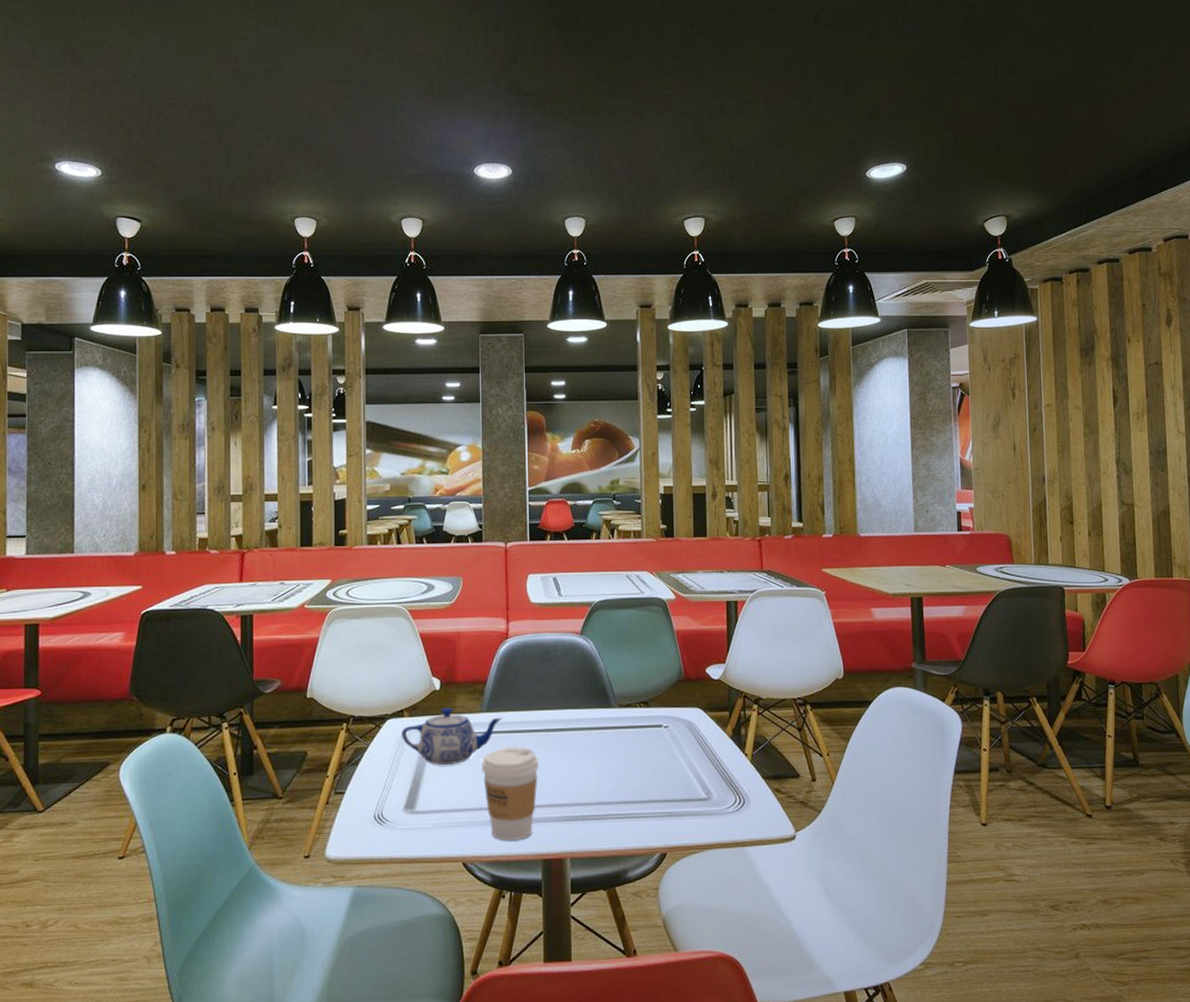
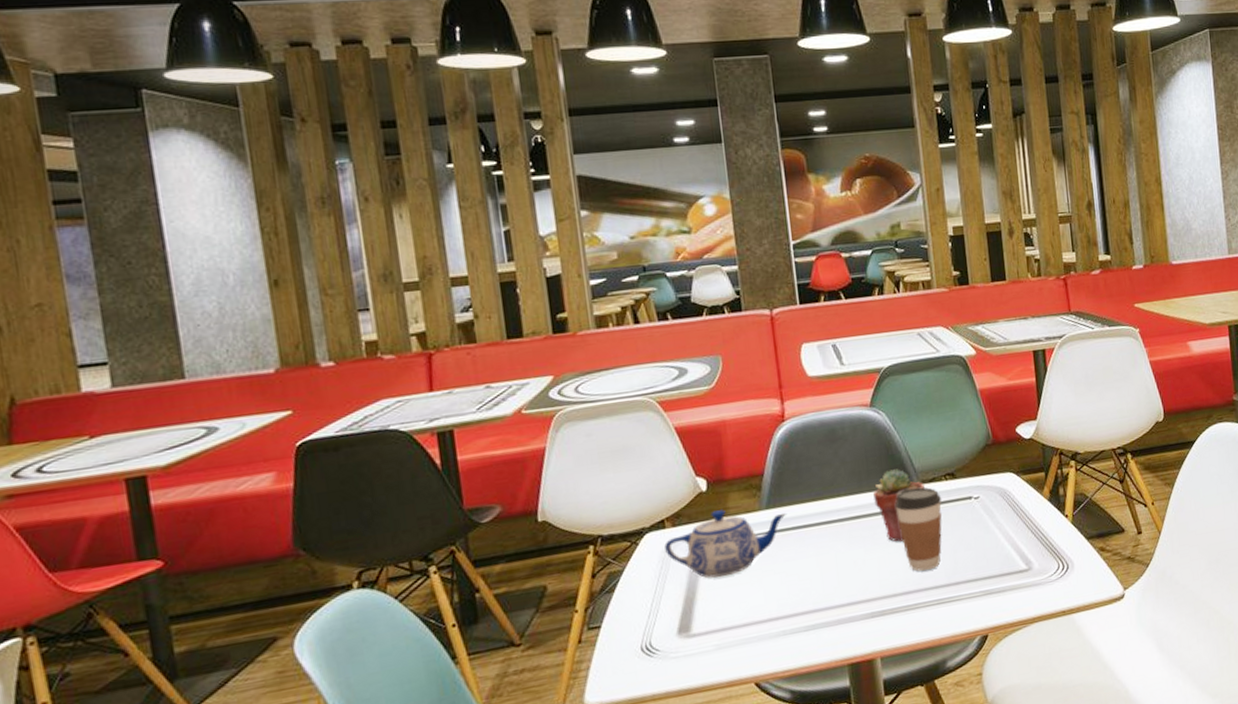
coffee cup: present [482,746,539,841] -> none [766,542,836,651]
potted succulent: none [577,692,621,757] -> present [873,469,925,542]
coffee cup: none [594,711,636,787] -> present [894,487,942,572]

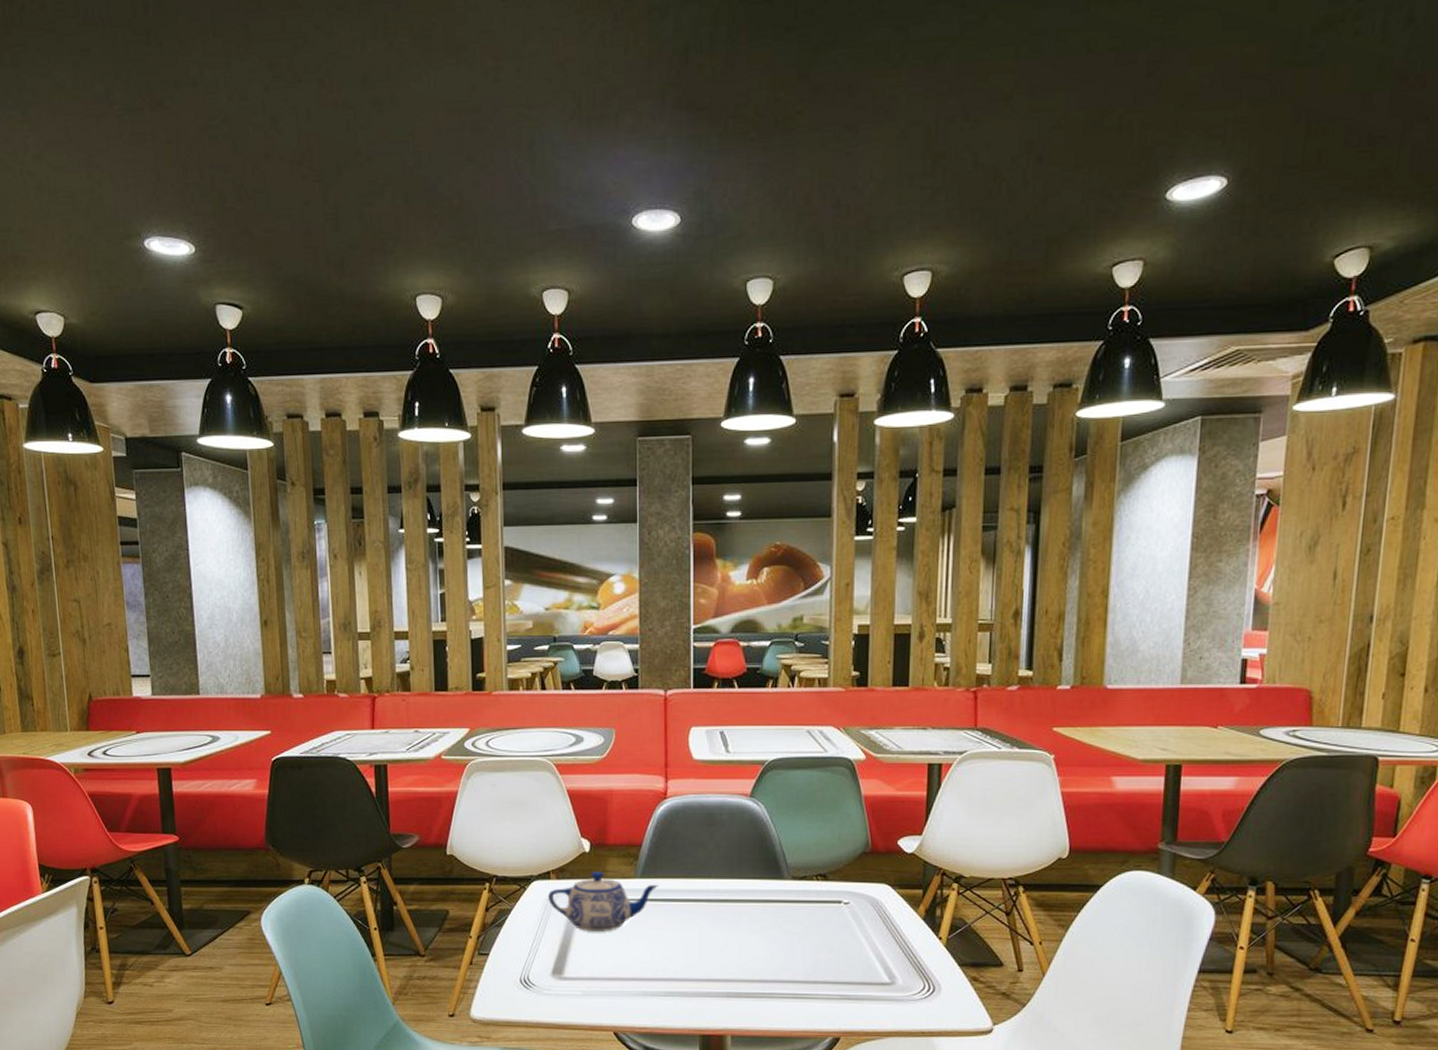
potted succulent: present [873,469,925,542] -> none [743,861,795,931]
coffee cup: present [894,487,942,572] -> none [762,883,811,964]

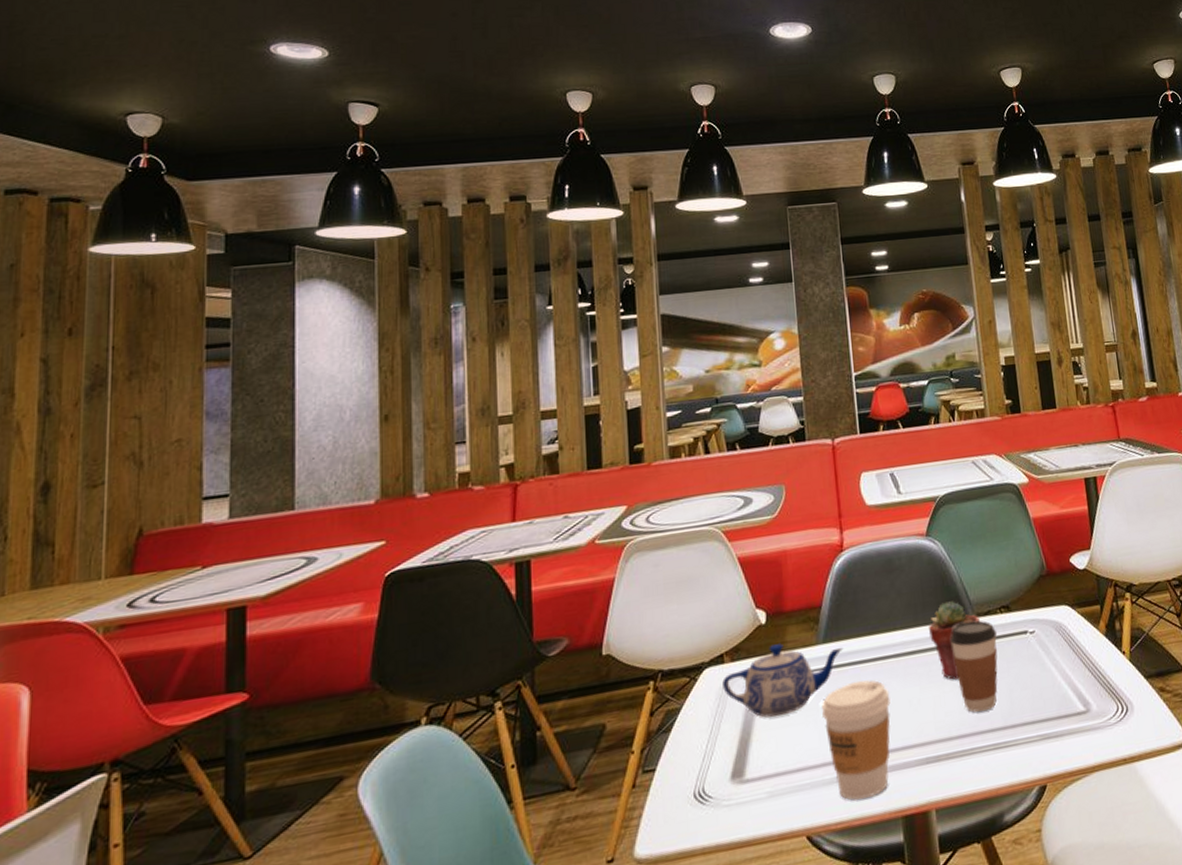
coffee cup: none [635,915,699,1013] -> present [822,680,891,800]
potted succulent: none [743,861,795,931] -> present [929,601,980,680]
coffee cup: none [762,883,811,964] -> present [950,620,998,713]

